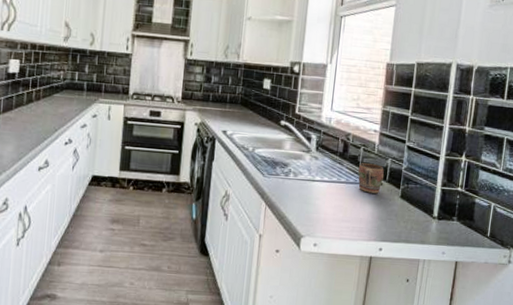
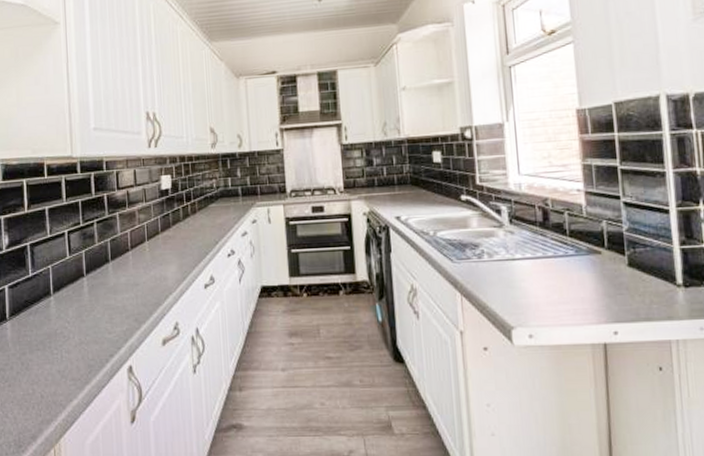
mug: present [358,163,384,194] -> none [567,230,601,265]

